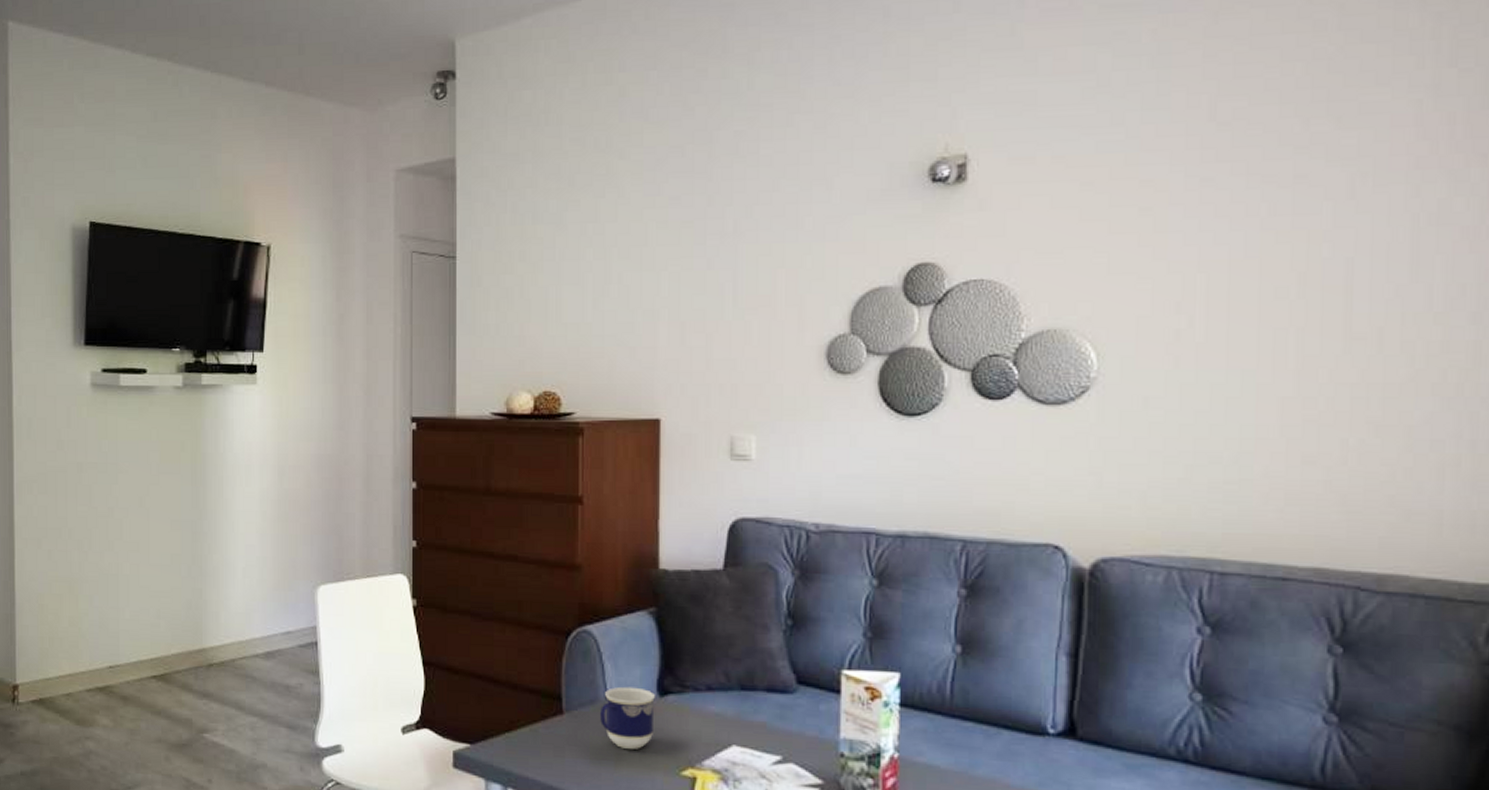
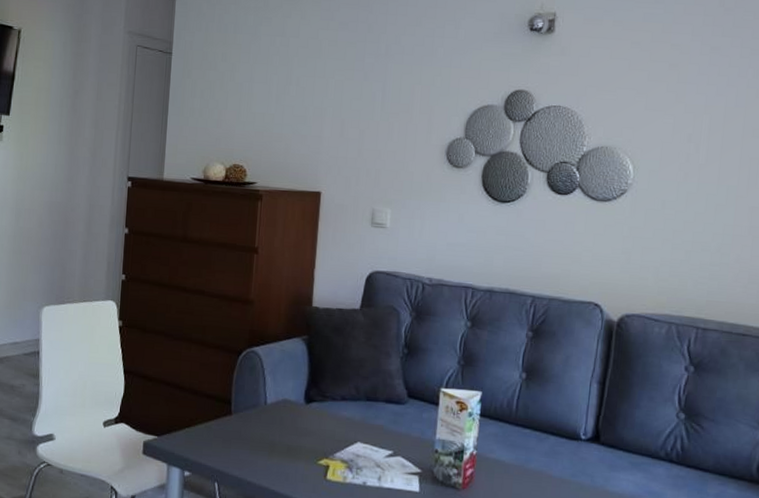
cup: present [600,686,655,749] -> none [260,395,303,443]

